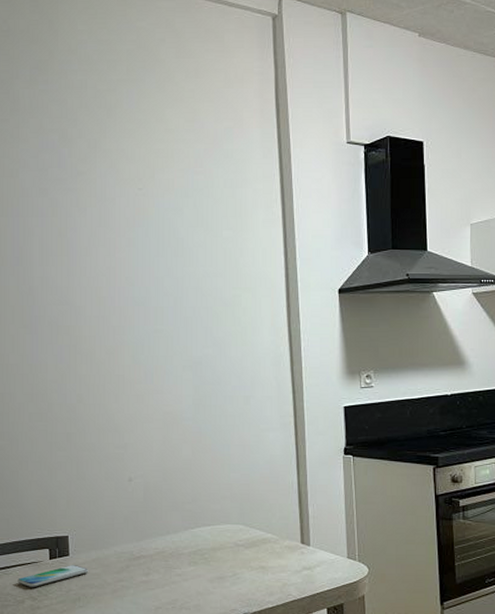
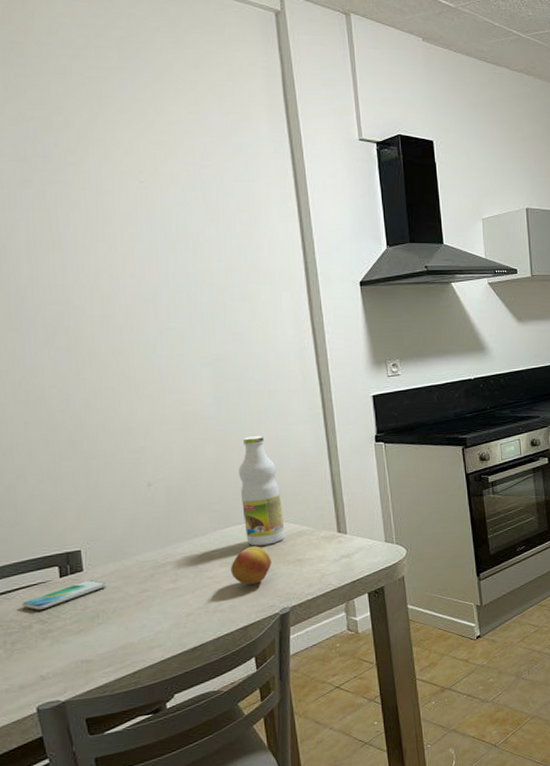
fruit: none [198,548,236,586] -> present [231,546,271,585]
bottle: none [211,440,251,549] -> present [239,436,285,546]

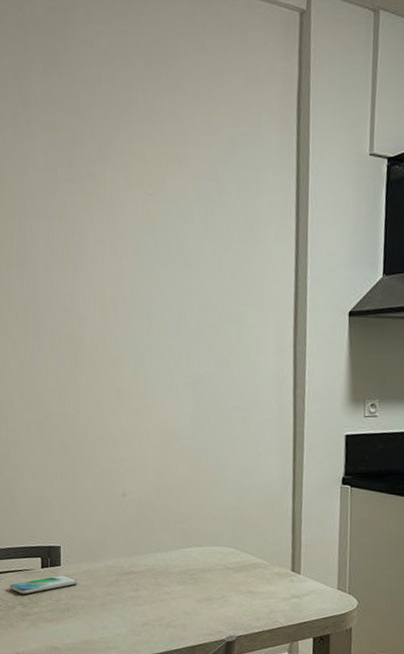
fruit: present [231,546,271,585] -> none [186,570,225,607]
bottle: present [239,436,285,546] -> none [204,461,242,572]

